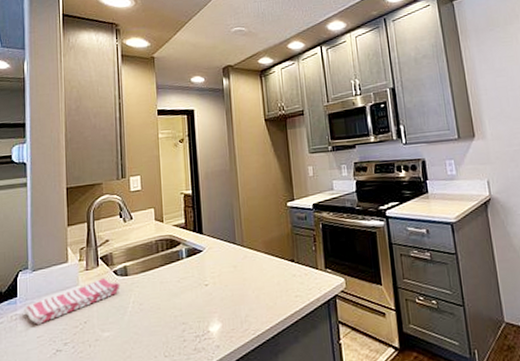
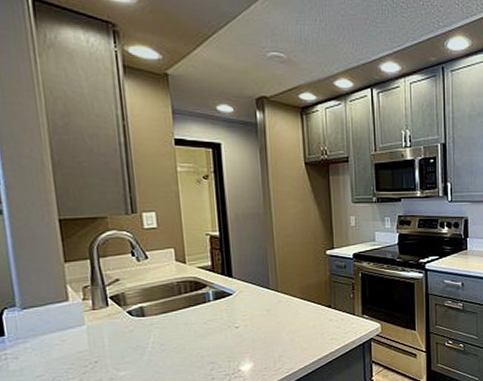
dish towel: present [23,277,120,324] -> none [14,317,137,364]

